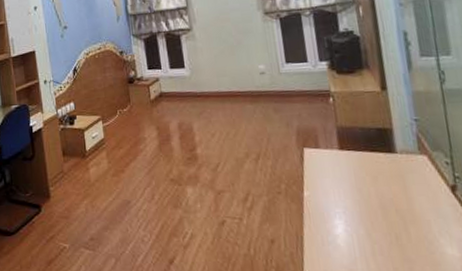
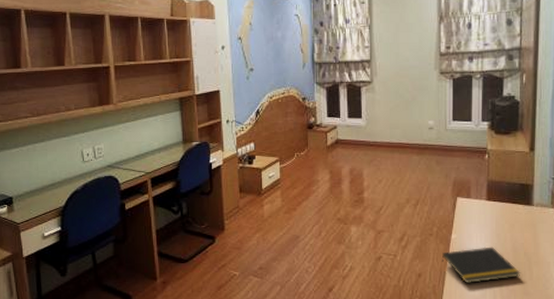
notepad: none [295,204,396,249] -> present [441,246,521,283]

